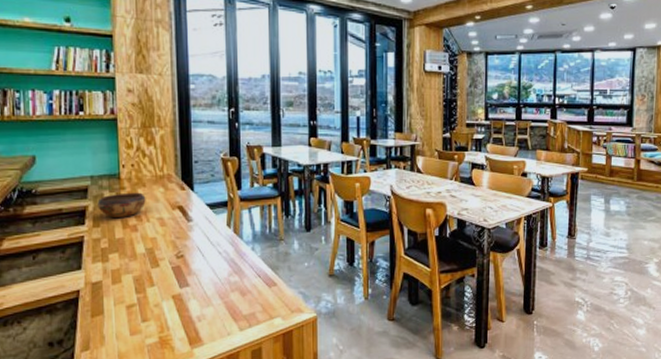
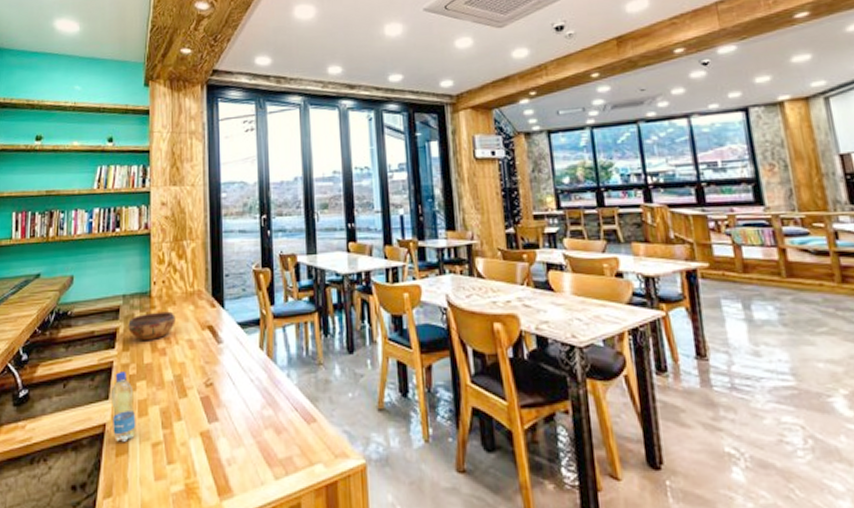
bottle: none [83,245,111,306] -> present [110,371,136,443]

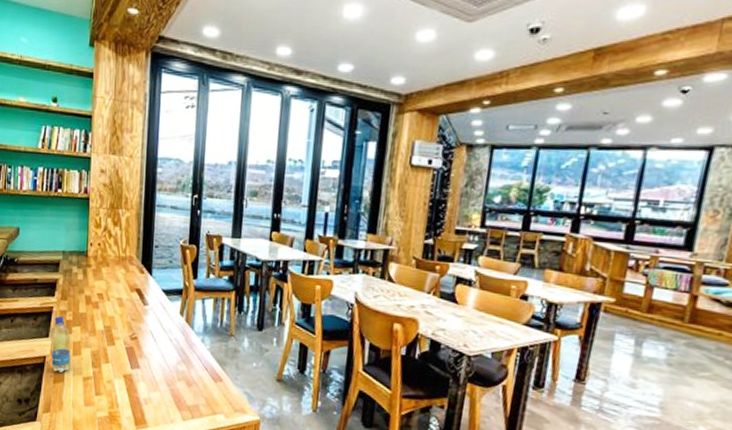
decorative bowl: present [128,311,176,341] -> none [66,270,108,295]

